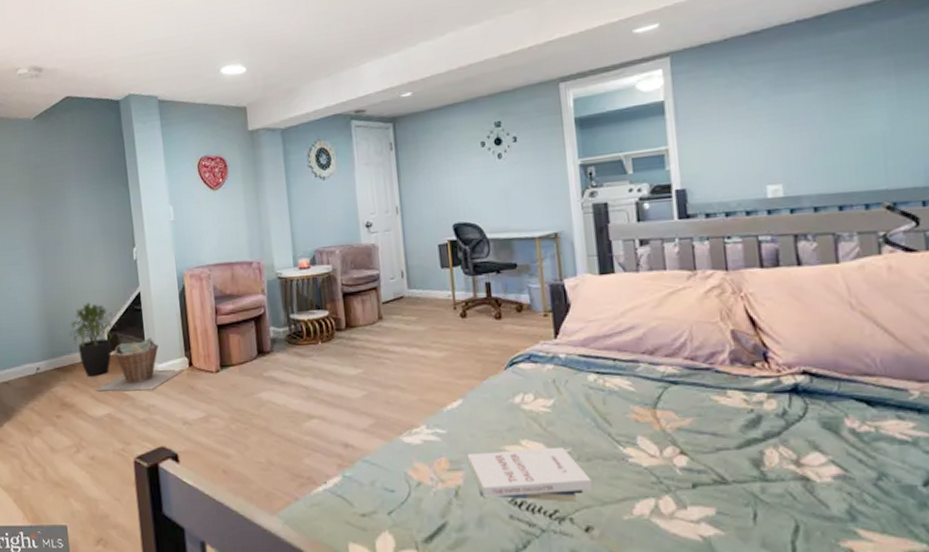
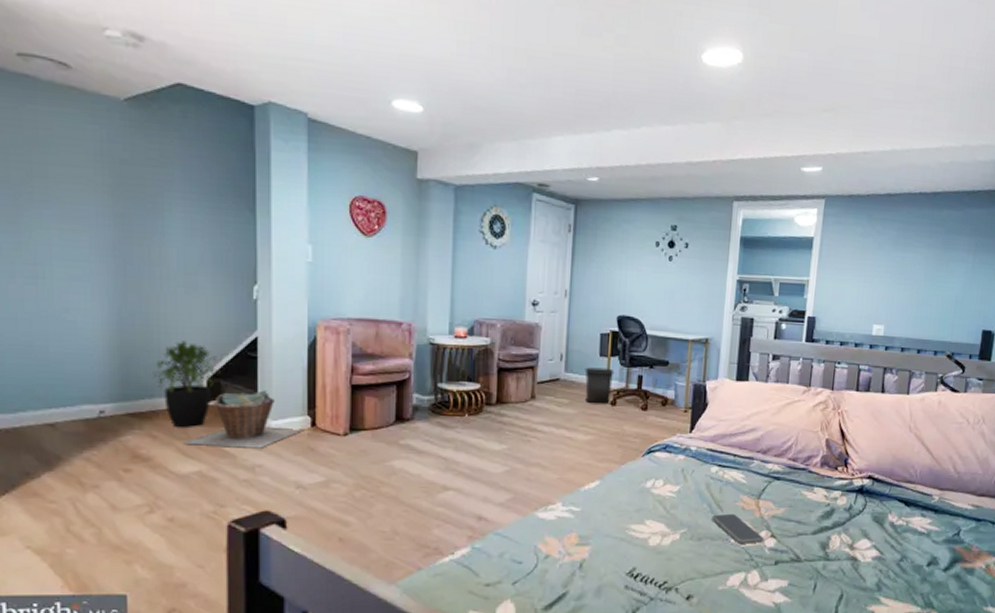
waste bin: none [428,279,459,319] -> present [584,367,615,404]
books: present [466,446,594,502] -> none [595,527,700,575]
smartphone: none [599,427,672,464] -> present [712,513,764,544]

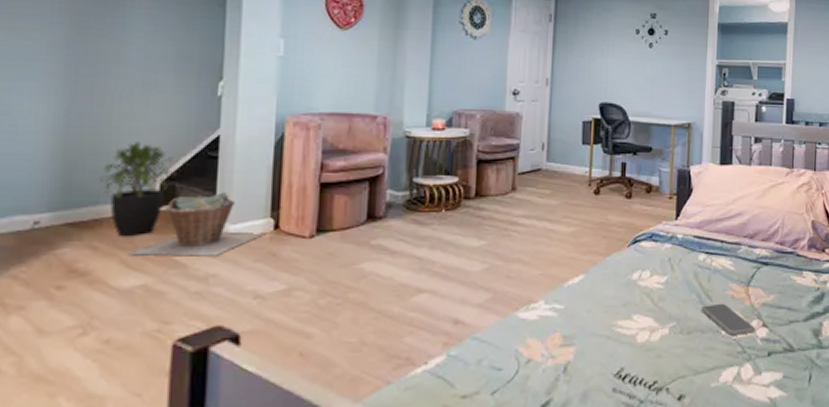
waste bin: present [584,367,615,404] -> none [567,156,598,194]

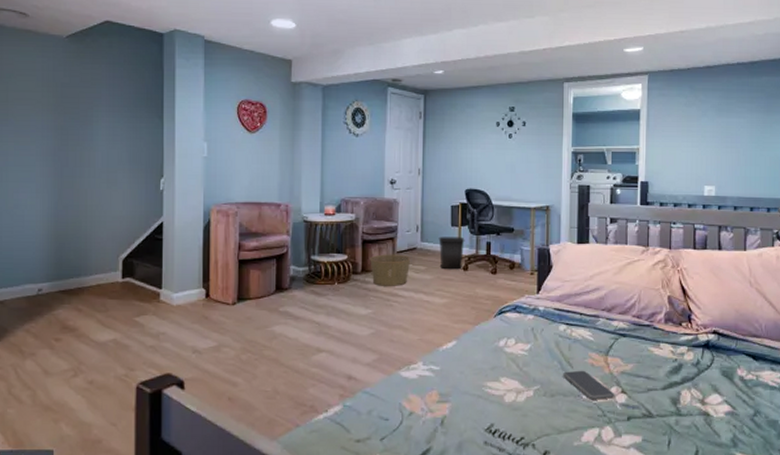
potted plant: present [99,141,176,236] -> none [80,227,133,301]
laundry basket: present [129,192,266,257] -> none [103,267,200,318]
basket: none [485,176,535,213] -> present [370,254,411,286]
waste bin: none [567,156,598,194] -> present [438,236,465,270]

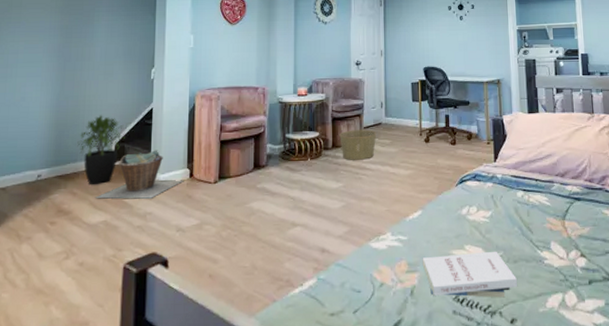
potted plant: none [80,227,133,301] -> present [77,115,125,184]
laundry basket: none [103,267,200,318] -> present [95,150,184,199]
waste bin: present [438,236,465,270] -> none [401,111,426,142]
books: none [454,384,554,431] -> present [422,251,518,298]
smartphone: present [563,370,615,400] -> none [524,235,575,265]

